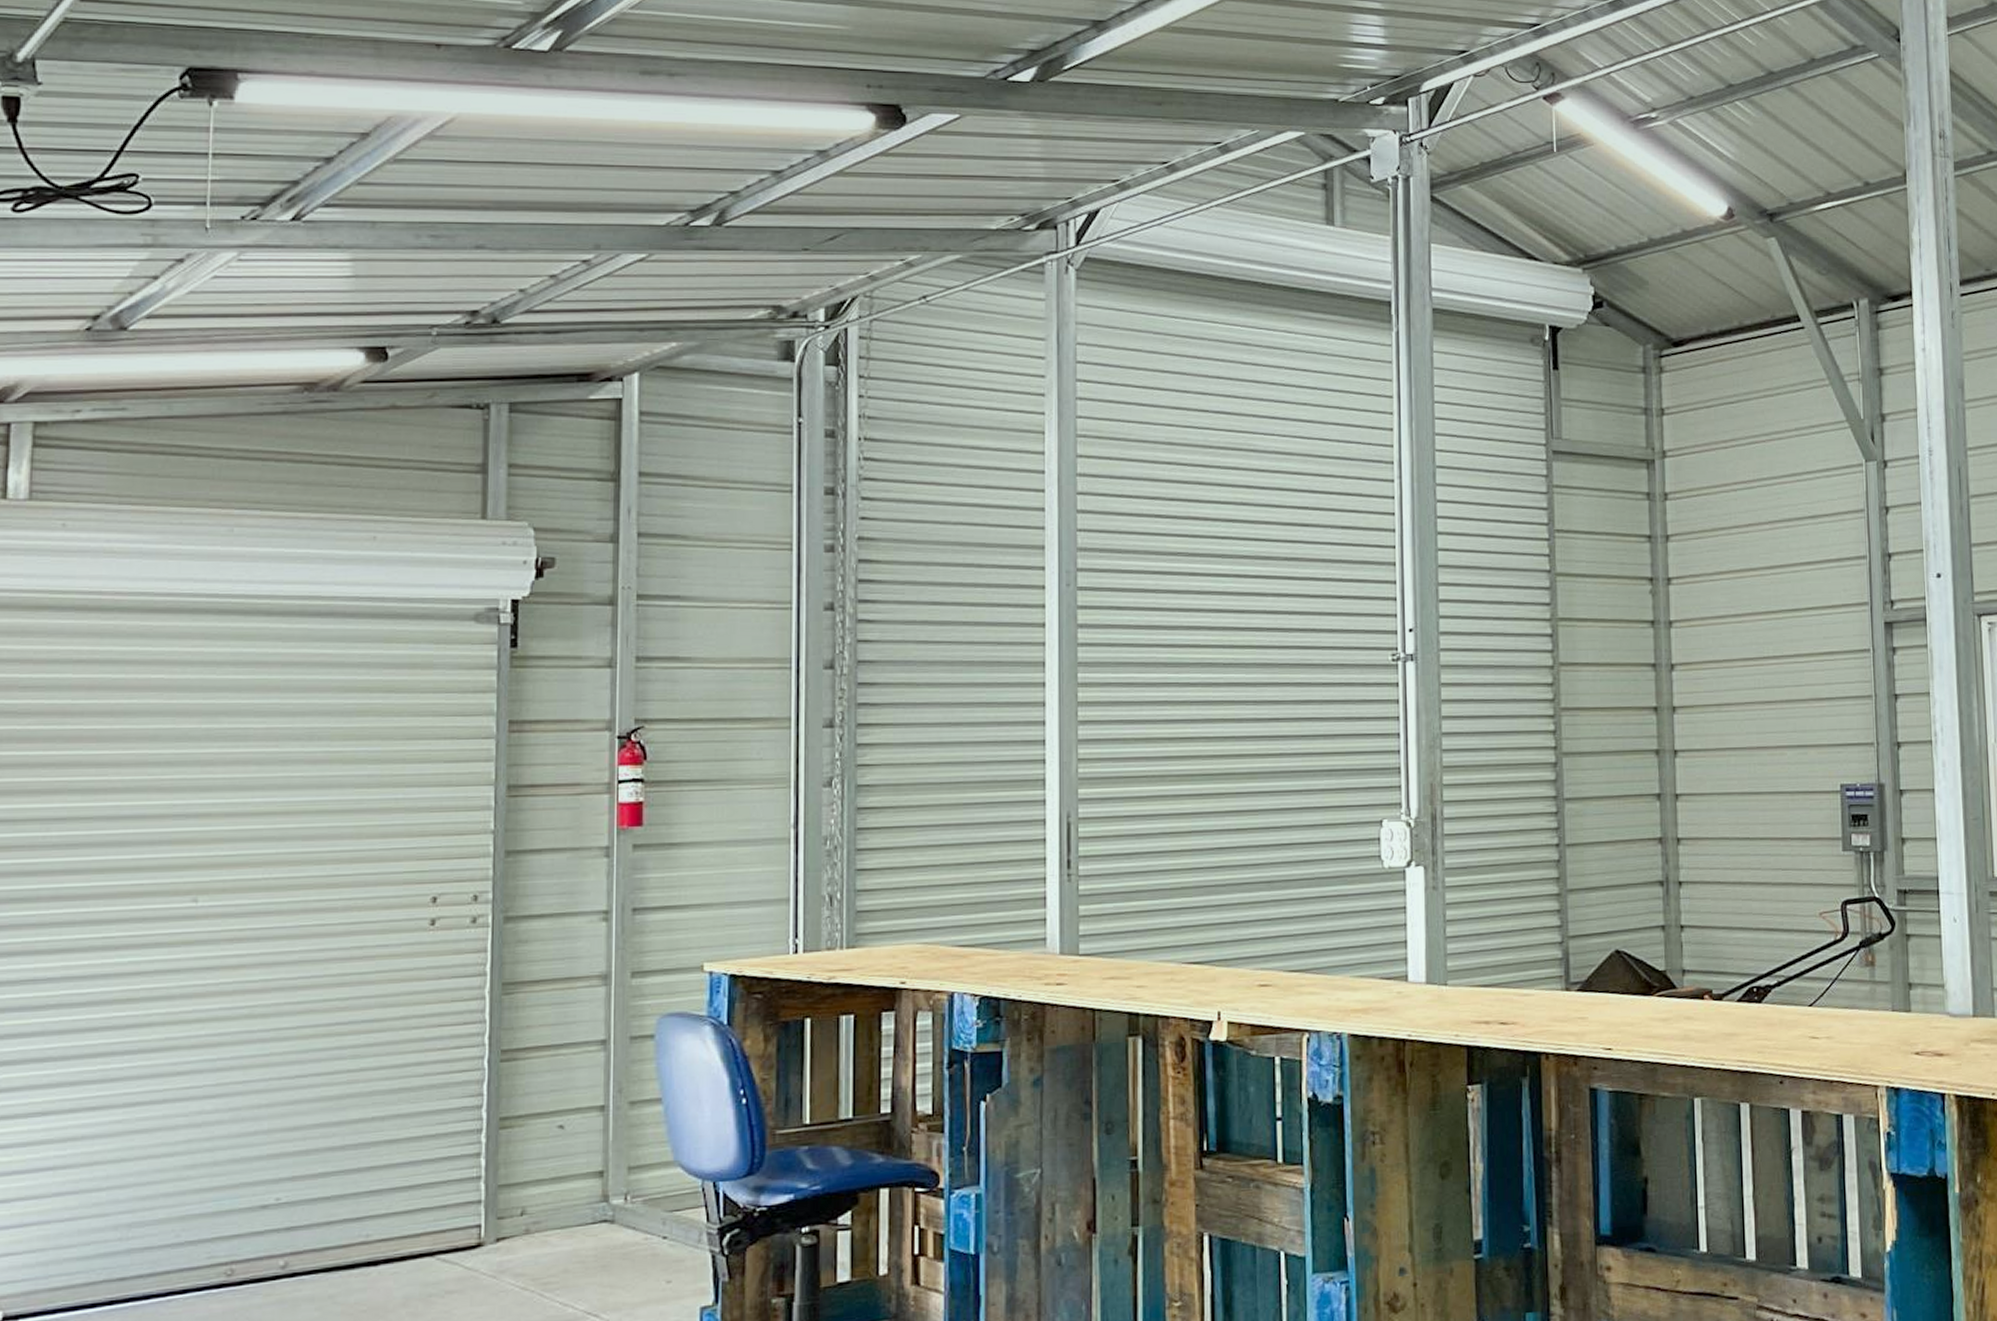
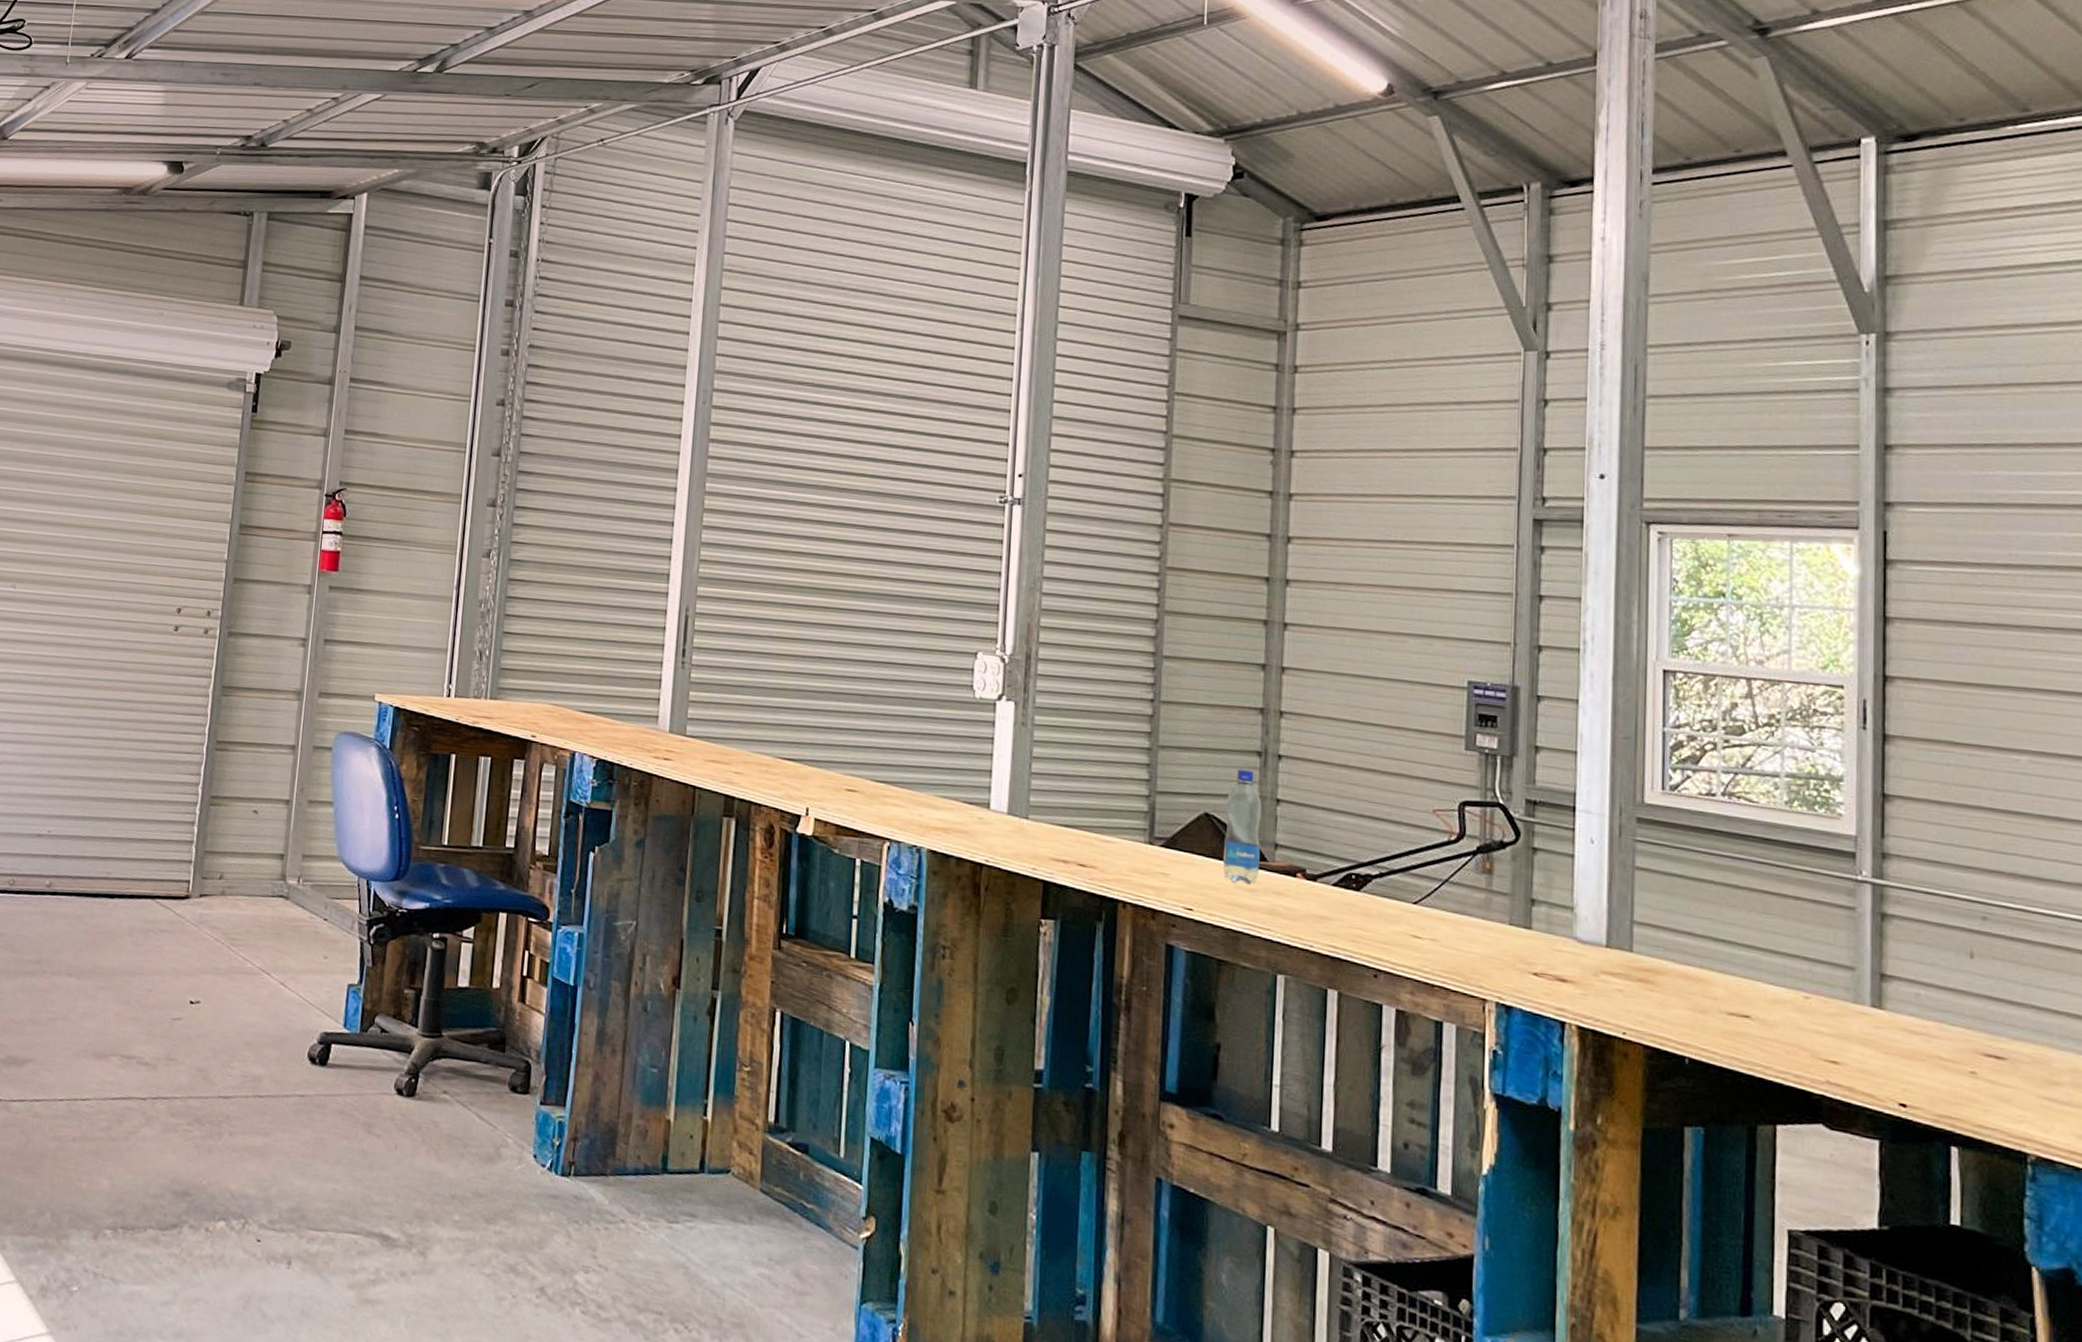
bottle: none [1635,902,1670,1016] -> present [1223,770,1262,886]

